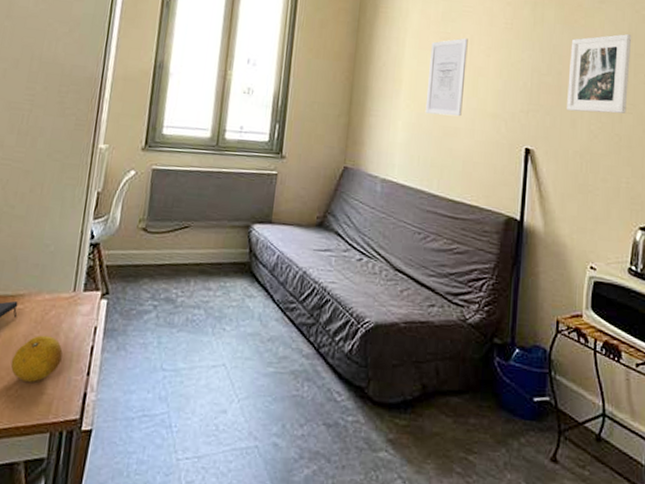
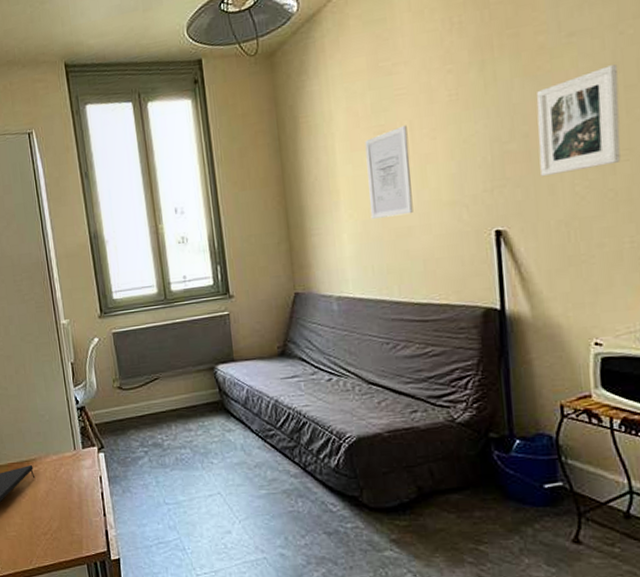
fruit: present [10,335,63,382] -> none [41,488,80,527]

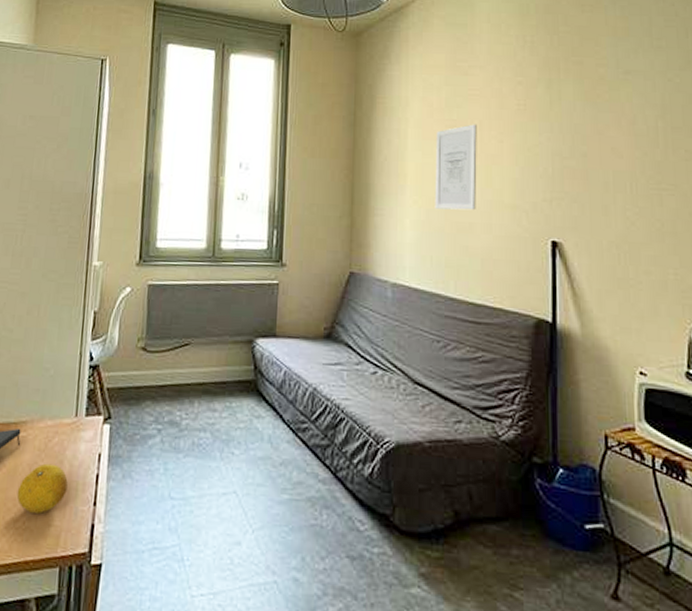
fruit: none [41,488,80,527] -> present [16,463,68,514]
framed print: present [536,65,621,177] -> none [595,106,667,197]

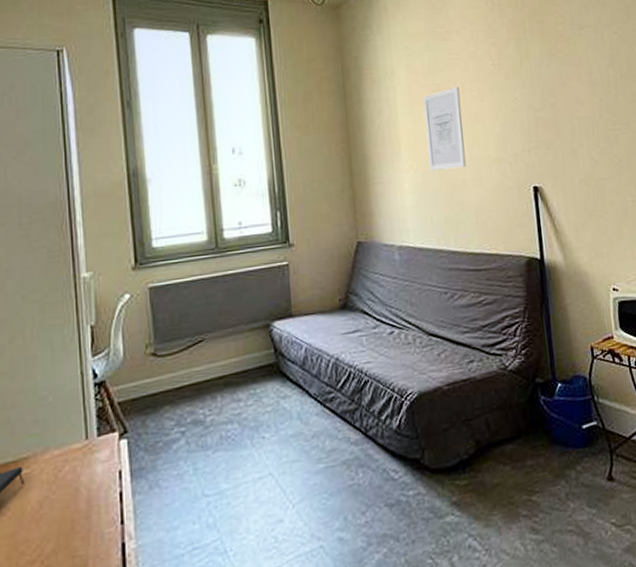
fruit: present [16,463,68,514] -> none [29,493,88,551]

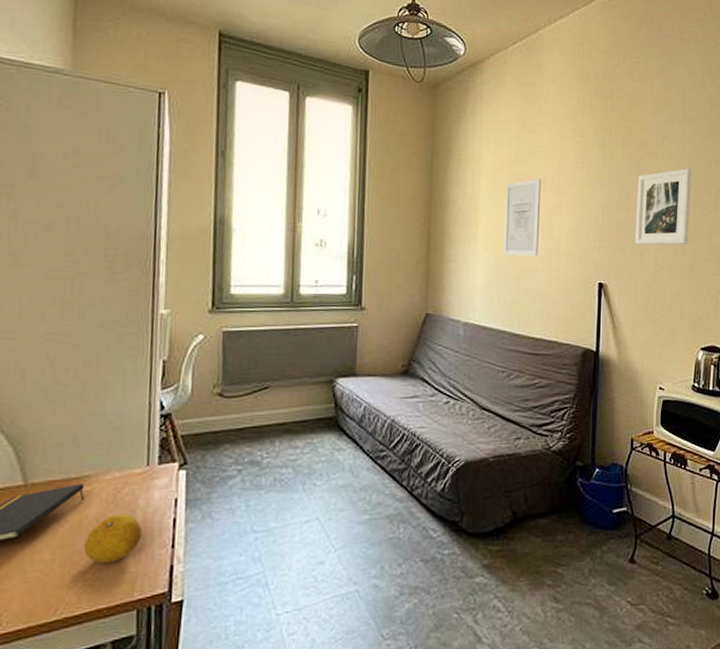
fruit: none [29,493,88,551] -> present [83,514,142,563]
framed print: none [559,56,621,142] -> present [635,168,692,245]

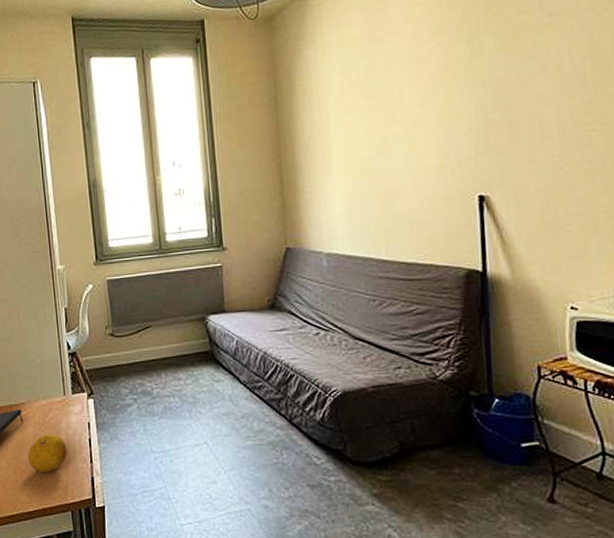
wall art: present [503,178,541,257] -> none [357,92,402,180]
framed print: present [635,168,692,245] -> none [519,45,597,147]

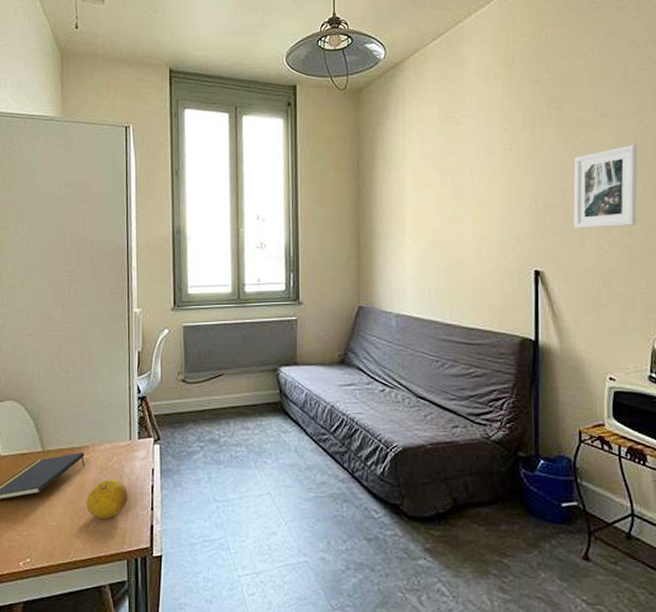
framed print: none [519,45,597,147] -> present [573,145,638,230]

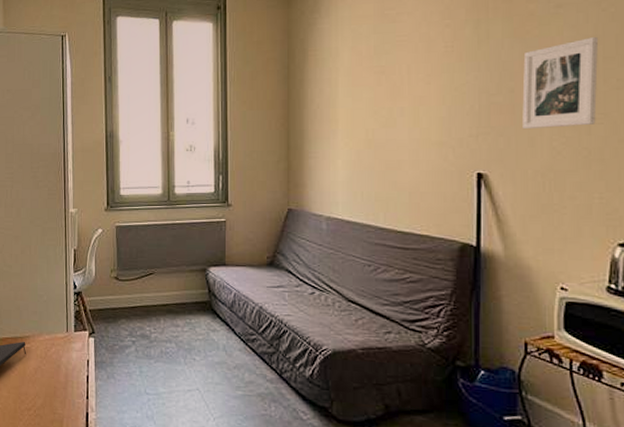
fruit: present [86,479,128,519] -> none [27,367,65,404]

